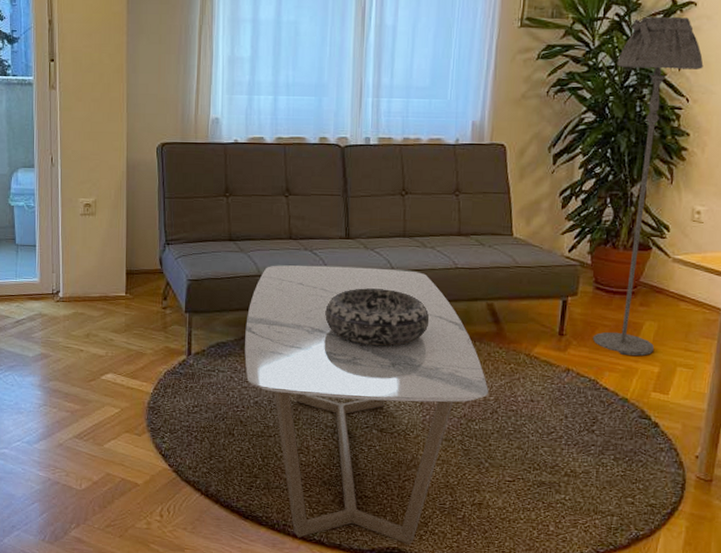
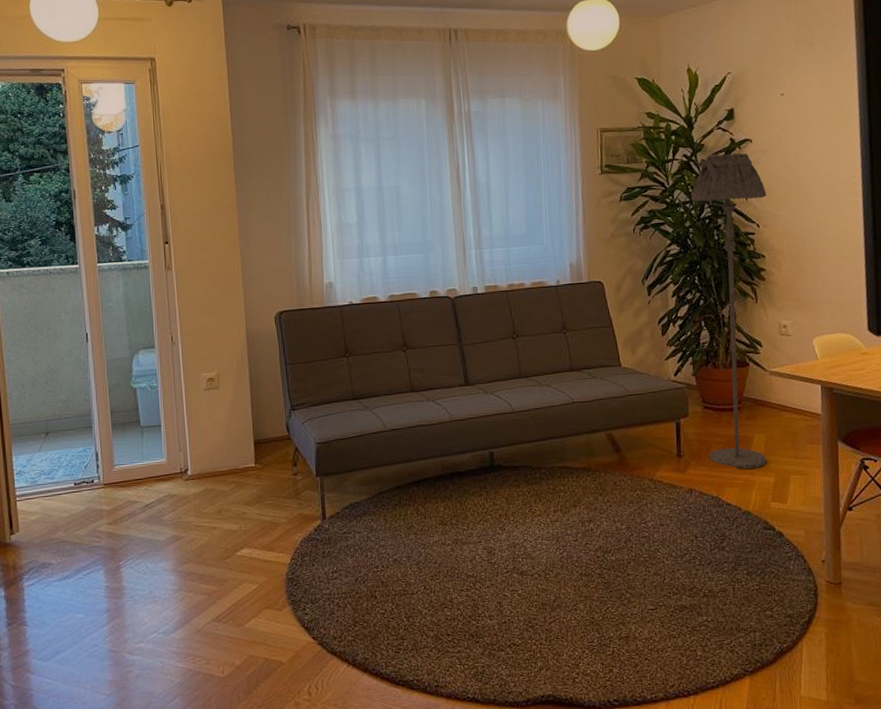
coffee table: present [245,265,488,544] -> none [377,409,620,698]
decorative bowl: present [325,288,430,346] -> none [453,430,555,488]

